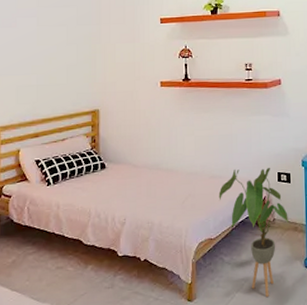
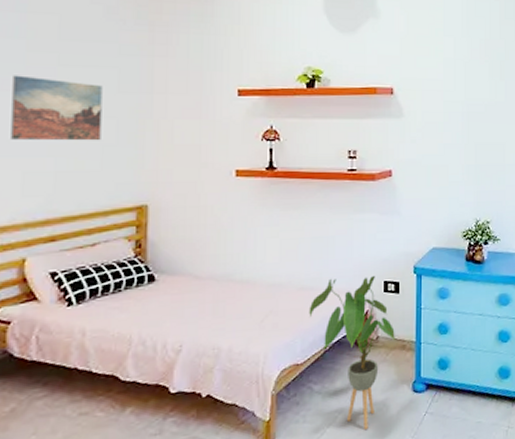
wall art: none [9,15,67,63] -> present [11,75,103,141]

